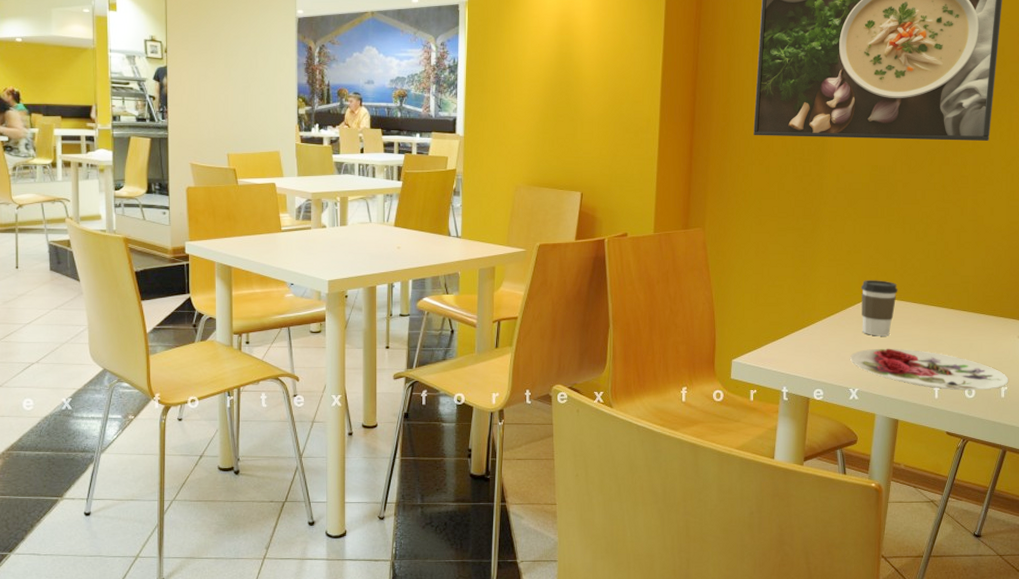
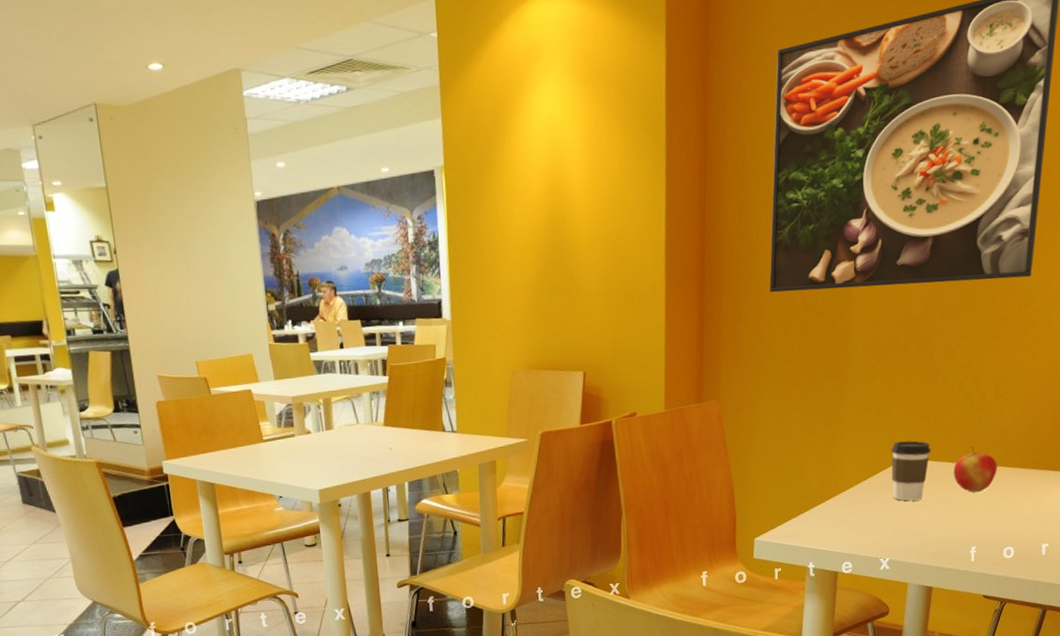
plate: present [850,348,1008,391] -> none [880,512,1050,551]
apple: none [919,290,959,333] -> present [954,447,997,492]

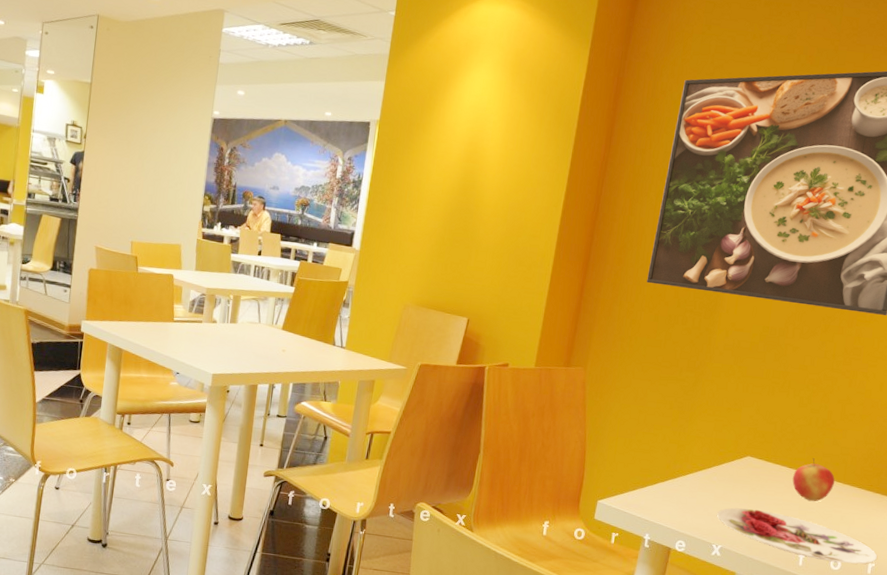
plate: none [880,512,1050,551] -> present [717,507,877,564]
coffee cup: present [891,440,931,502] -> none [732,439,775,498]

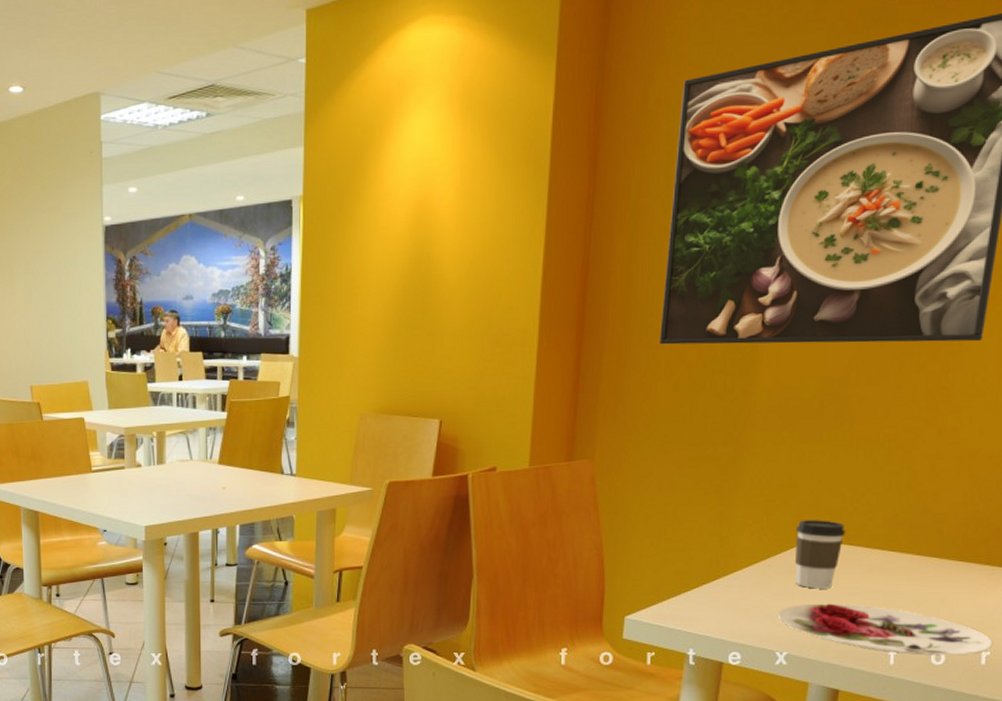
coffee cup: none [732,439,775,498] -> present [795,520,846,589]
apple: present [792,458,835,502] -> none [872,532,928,584]

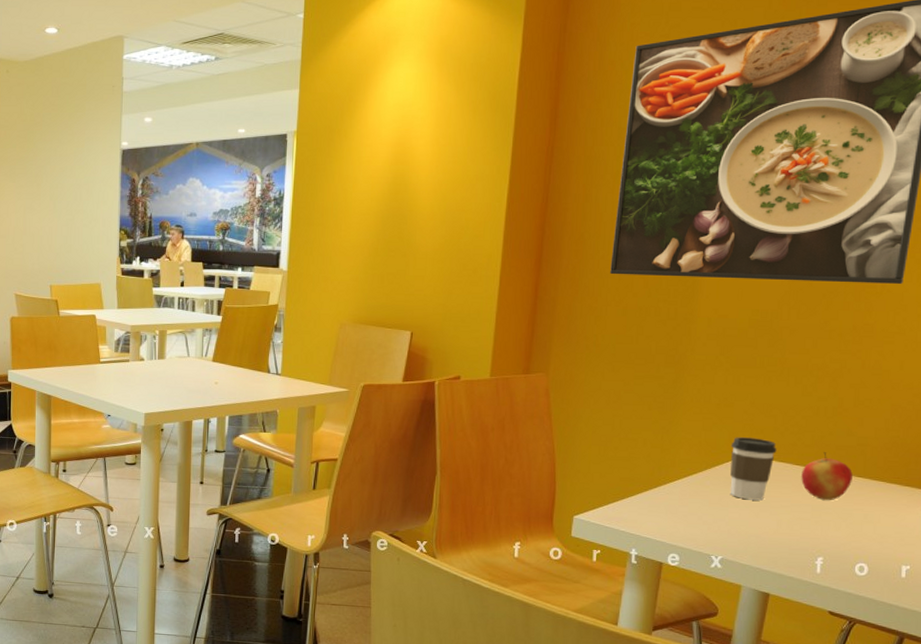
plate: present [778,603,992,656] -> none [714,513,912,568]
apple: none [872,532,928,584] -> present [801,452,853,500]

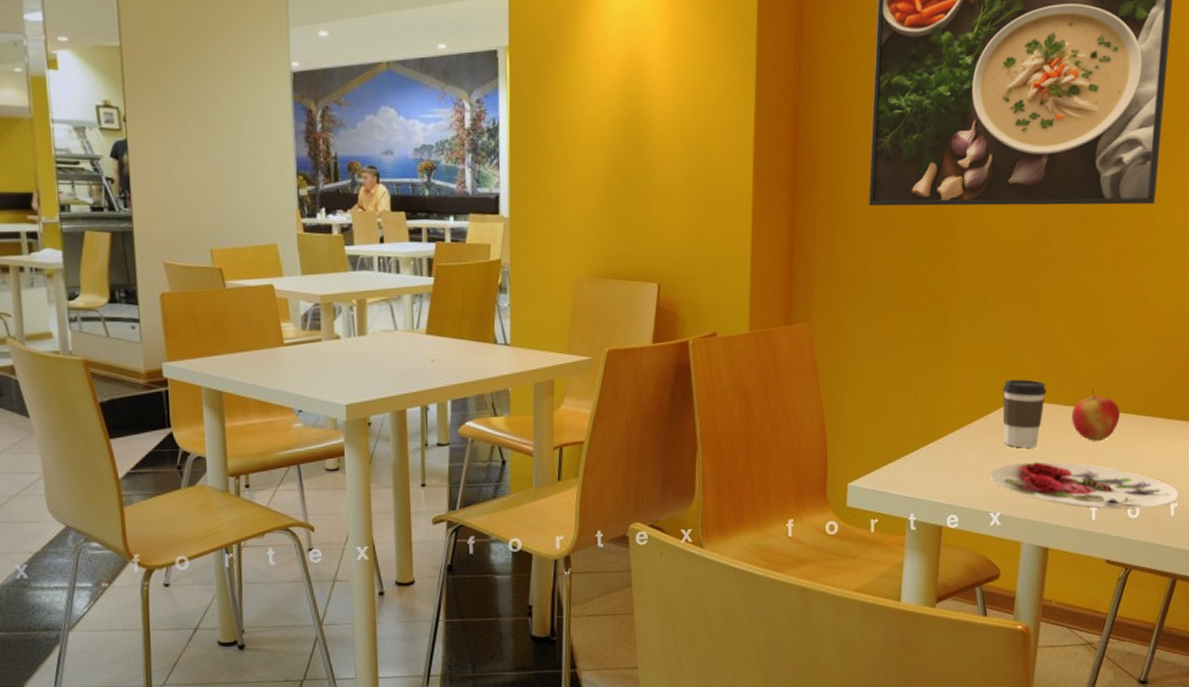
plate: none [714,513,912,568] -> present [990,462,1179,510]

